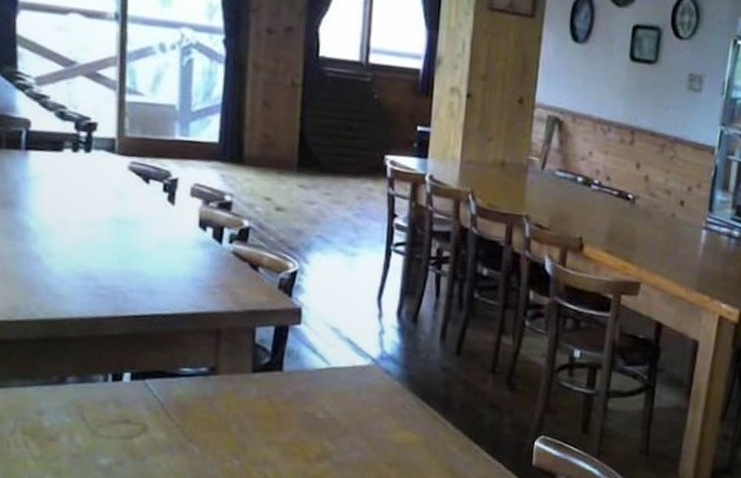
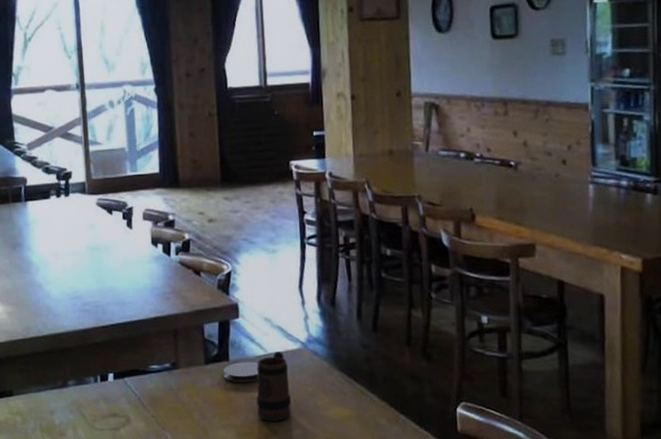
coaster: none [274,373,319,397] -> present [223,362,259,382]
mug: none [310,366,354,442] -> present [256,351,292,422]

